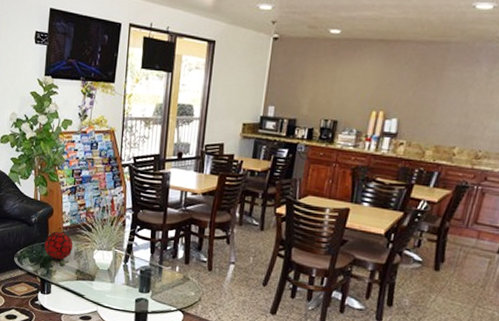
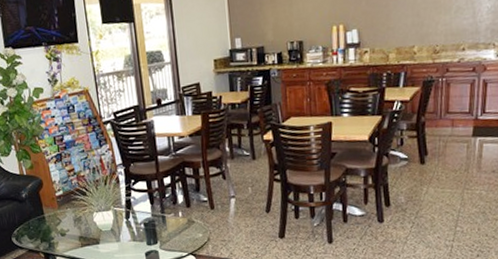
decorative orb: present [44,231,73,260] -> none [40,201,71,231]

